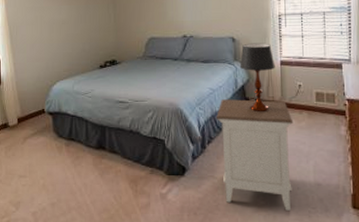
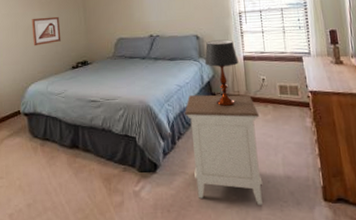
picture frame: none [57,12,89,43] -> present [31,16,61,46]

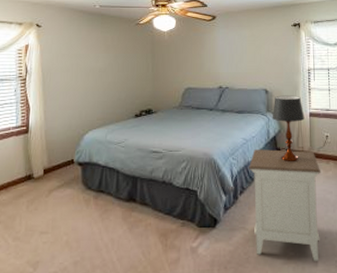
picture frame: present [31,16,61,46] -> none [94,61,126,91]

